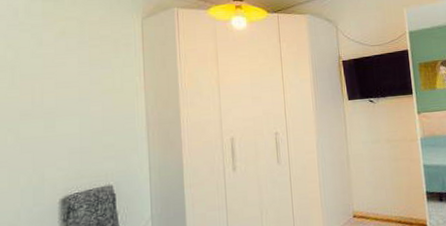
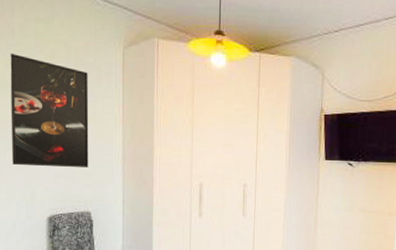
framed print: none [13,33,108,149] -> present [10,53,89,167]

